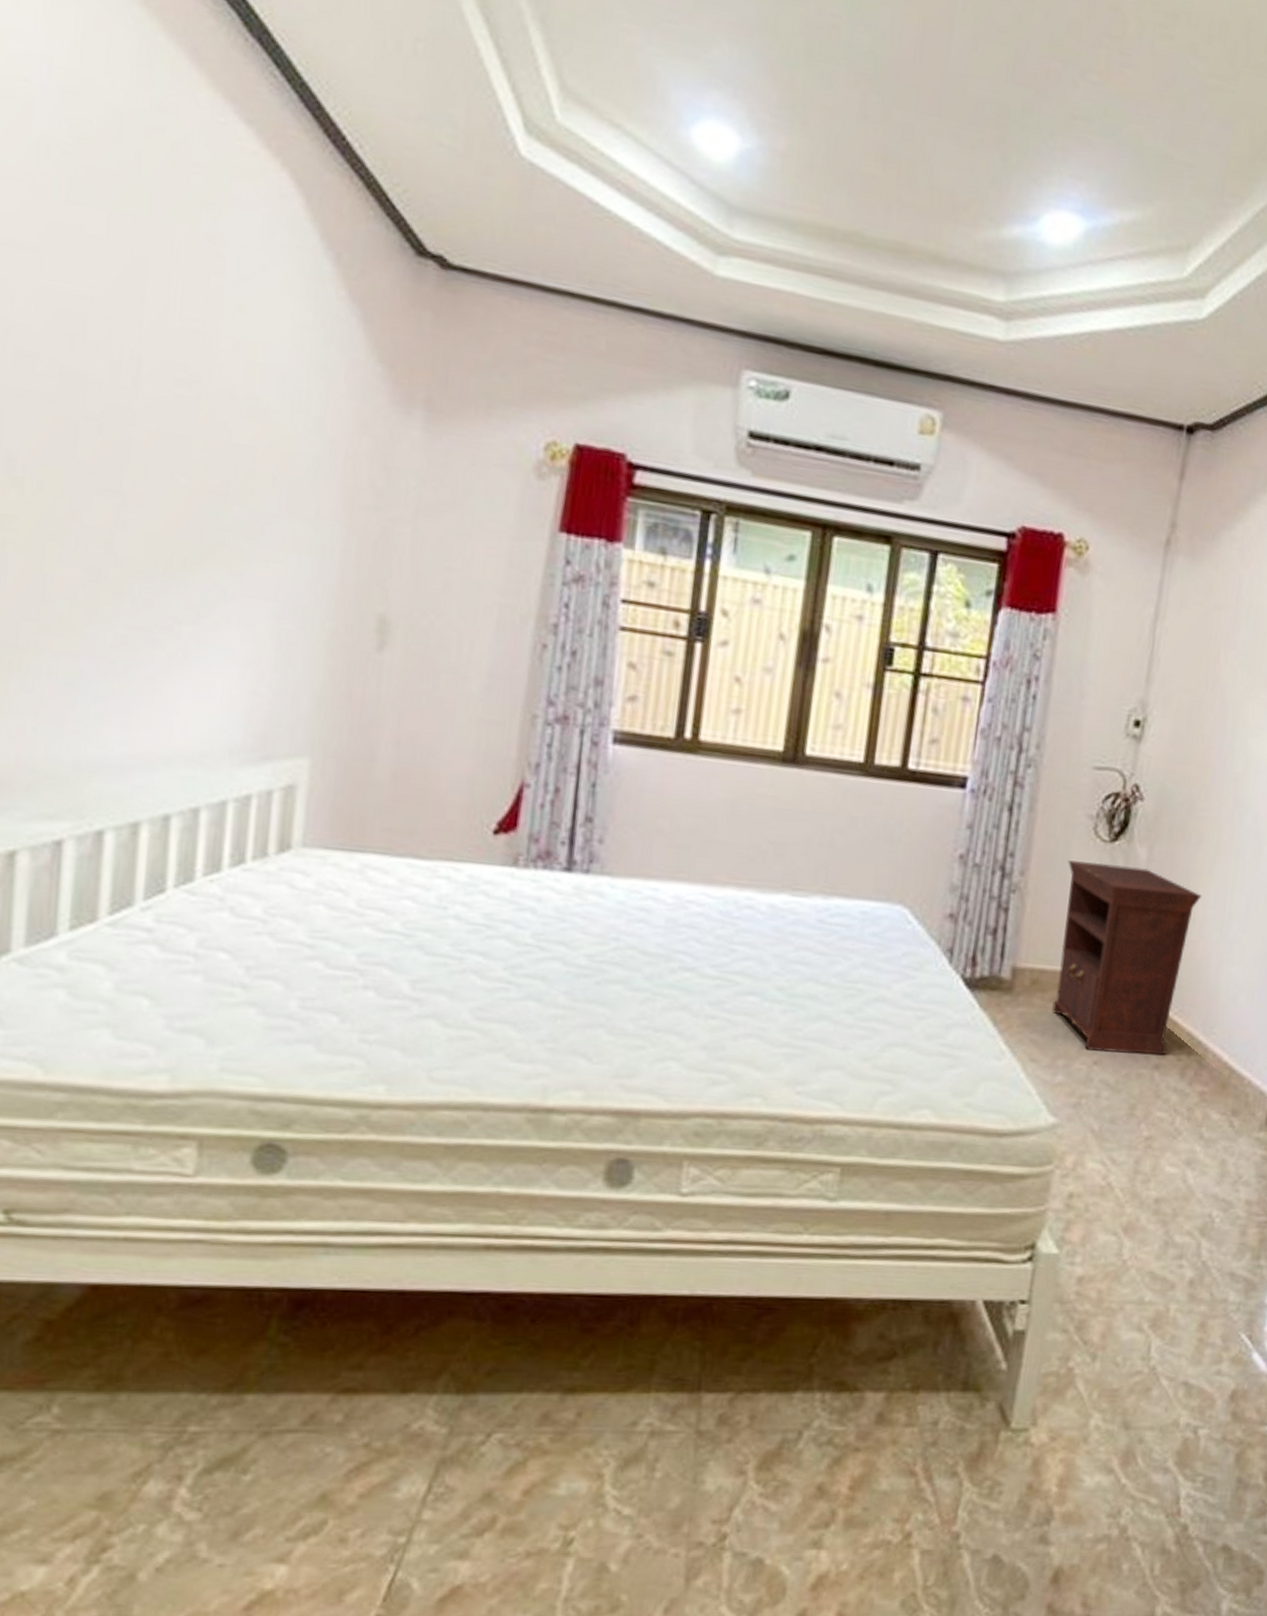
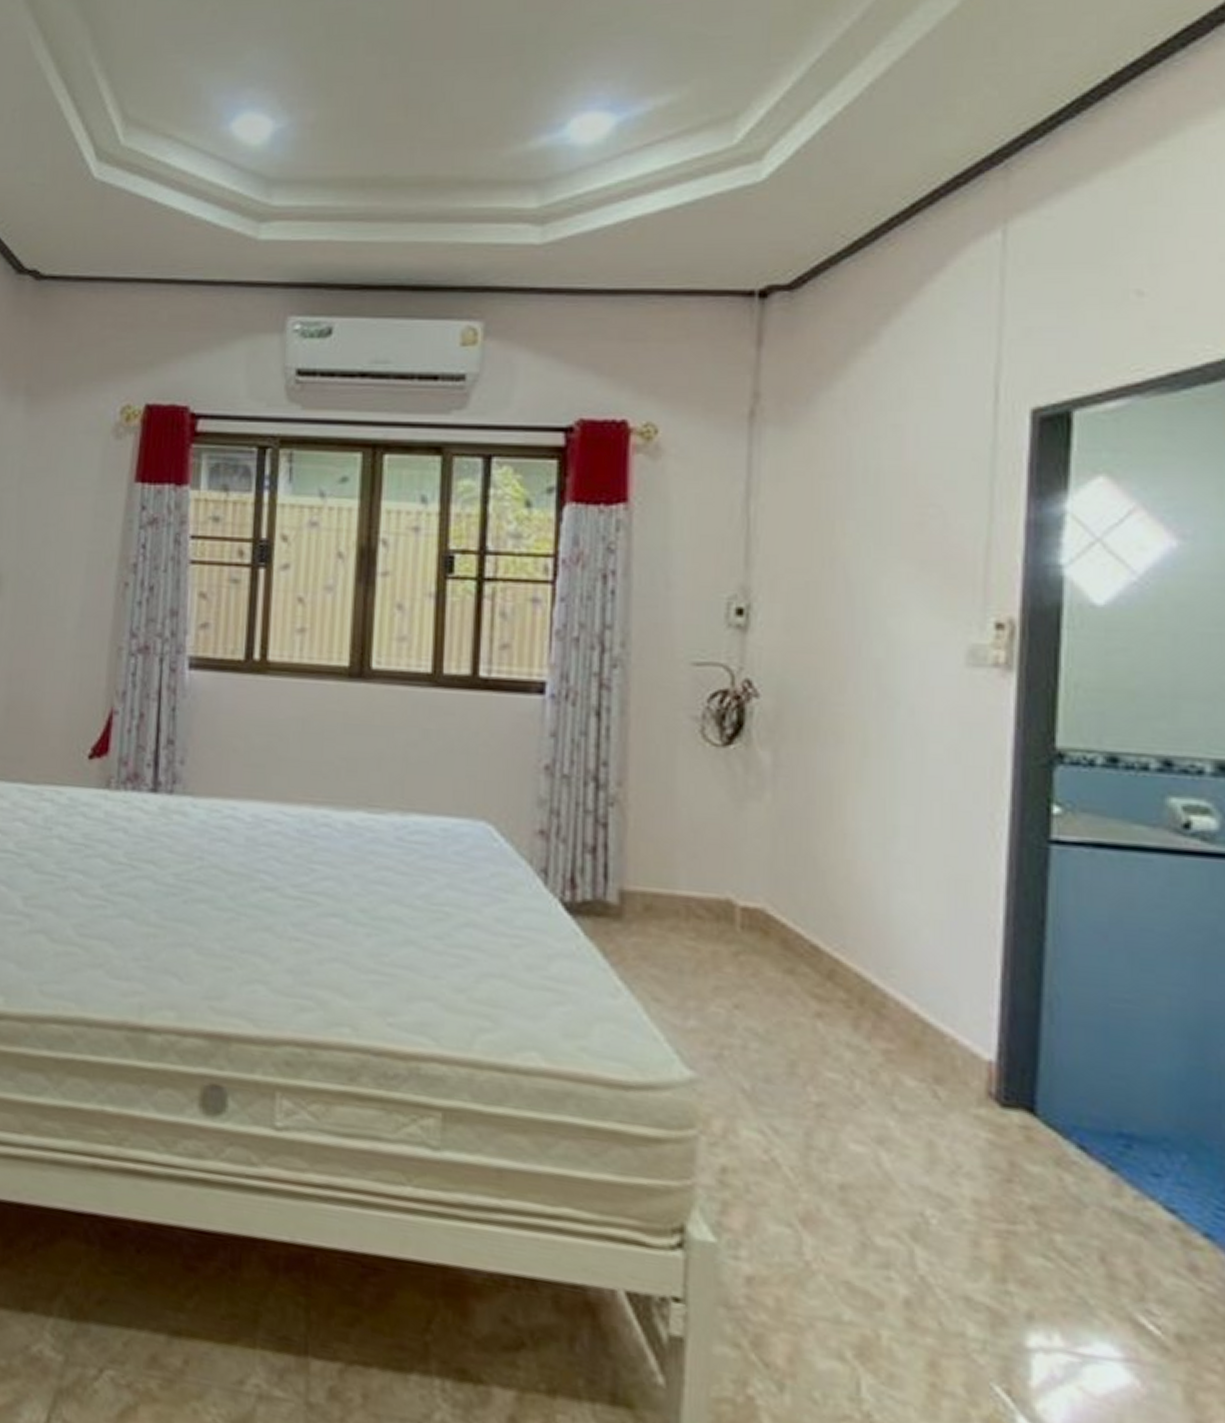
nightstand: present [1052,860,1202,1056] -> none [673,768,851,1002]

